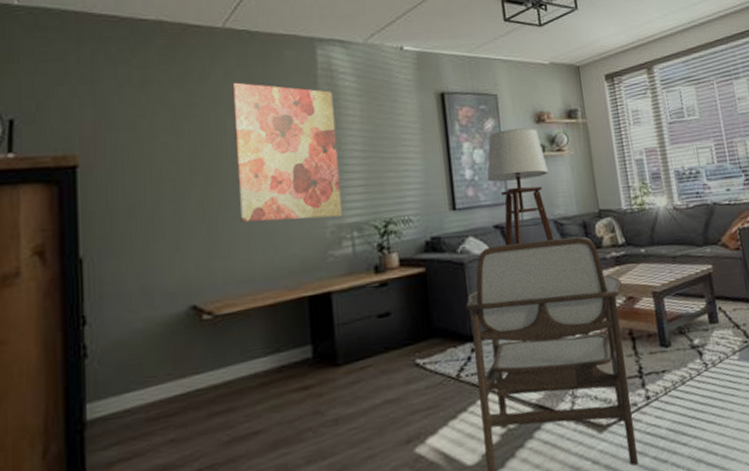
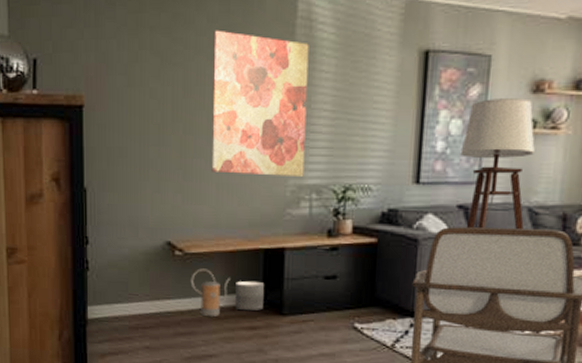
watering can: none [224,329,274,386] -> present [190,268,232,316]
planter: none [279,333,314,371] -> present [235,281,264,311]

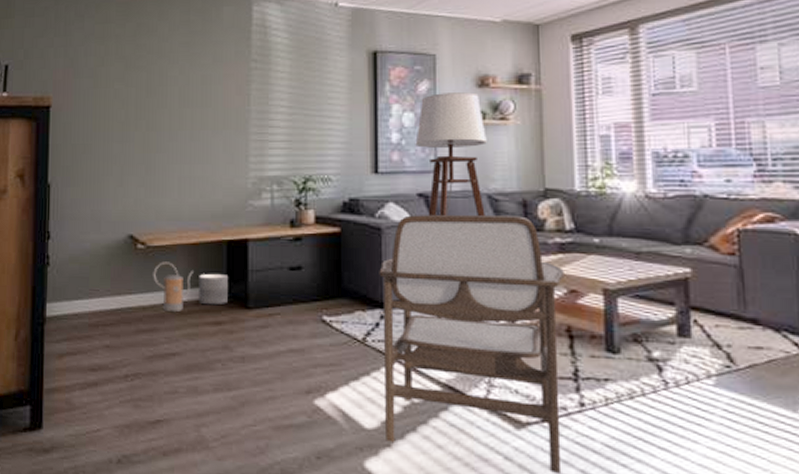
wall art: present [211,30,309,178] -> none [174,37,264,170]

